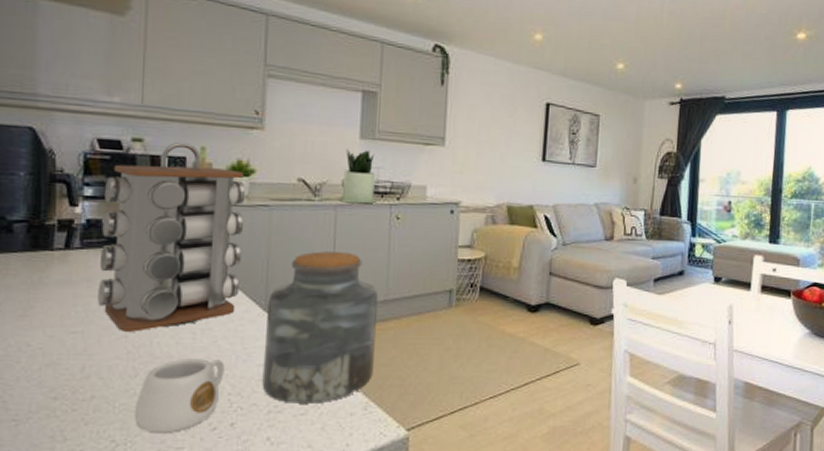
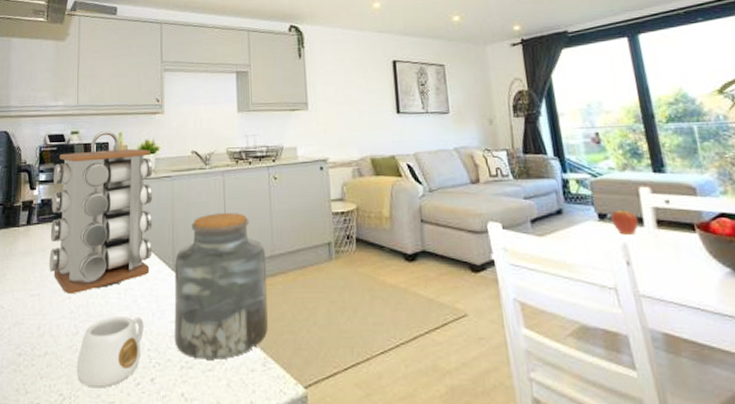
planter: present [338,149,377,204] -> none [224,121,256,169]
fruit: none [724,274,747,297] -> present [610,209,639,235]

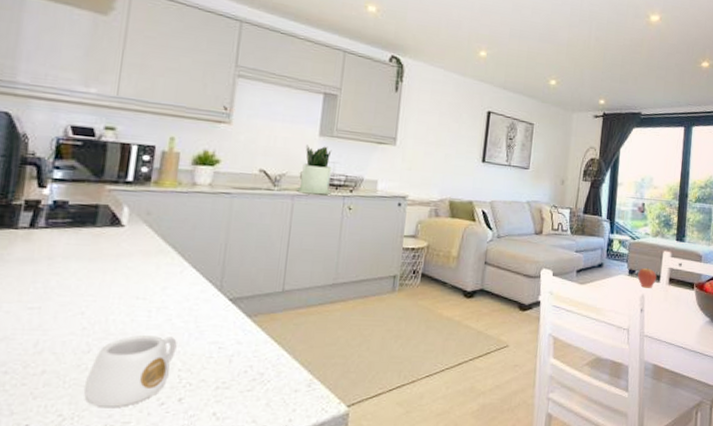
spice rack: present [49,131,153,293] -> none [57,132,210,309]
jar: present [174,213,269,359] -> none [212,237,328,380]
planter: none [224,121,256,169] -> present [296,144,332,195]

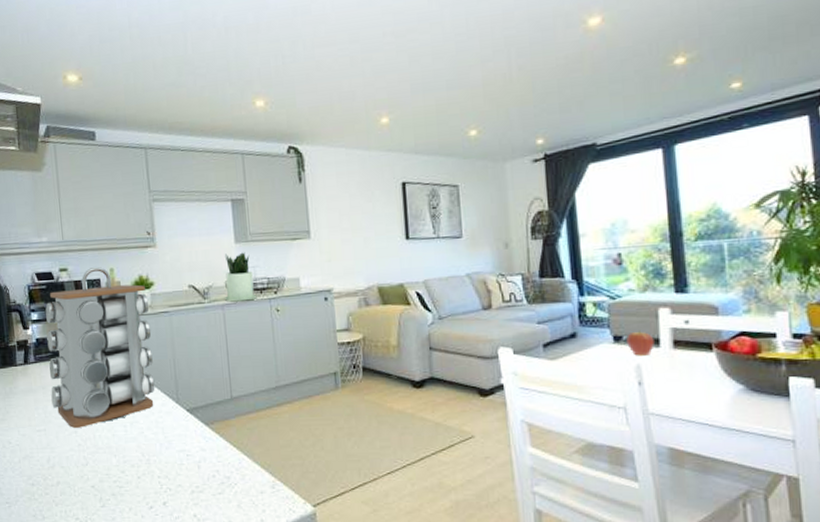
spice rack: none [57,132,210,309] -> present [45,267,155,428]
mug: present [83,335,177,409] -> none [89,447,153,512]

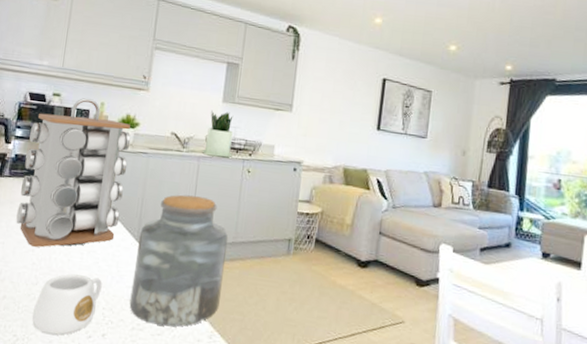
mug: none [89,447,153,512] -> present [32,274,102,336]
jar: none [178,346,276,484] -> present [129,194,229,327]
fruit: present [626,331,654,356] -> none [553,251,577,276]

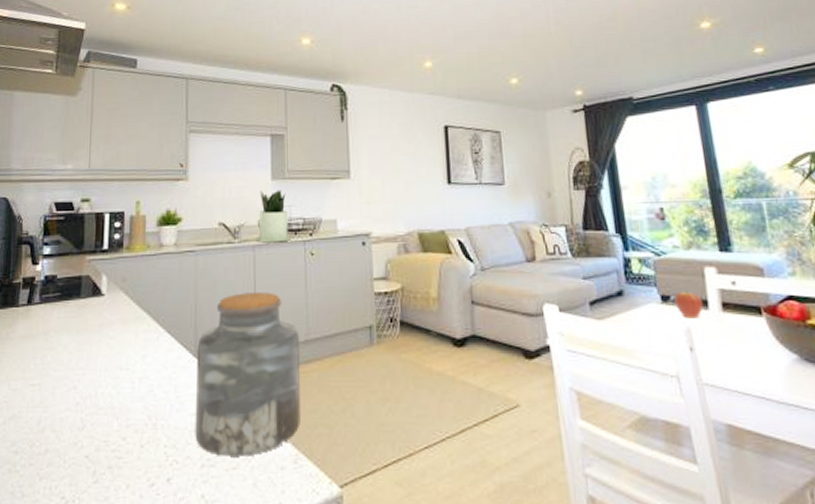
spice rack: present [16,98,131,248] -> none [52,199,174,383]
mug: present [32,274,102,336] -> none [81,409,160,490]
fruit: none [553,251,577,276] -> present [674,291,703,319]

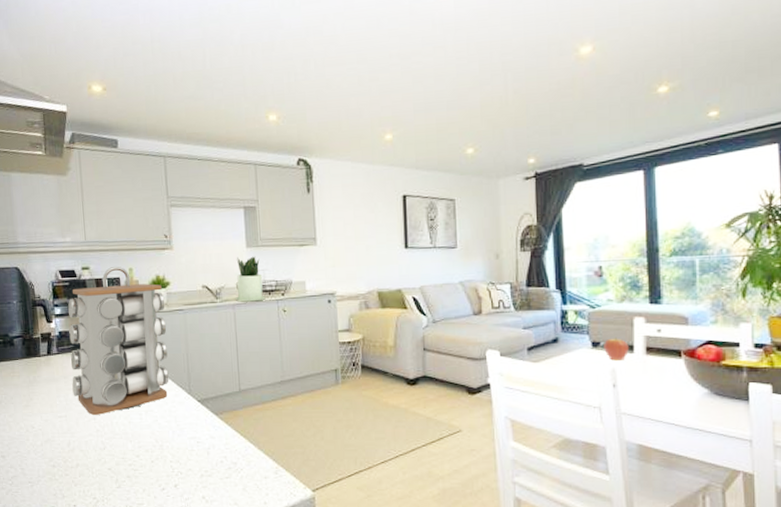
spice rack: none [52,199,174,383] -> present [68,267,169,415]
jar: present [195,292,302,456] -> none [191,343,280,469]

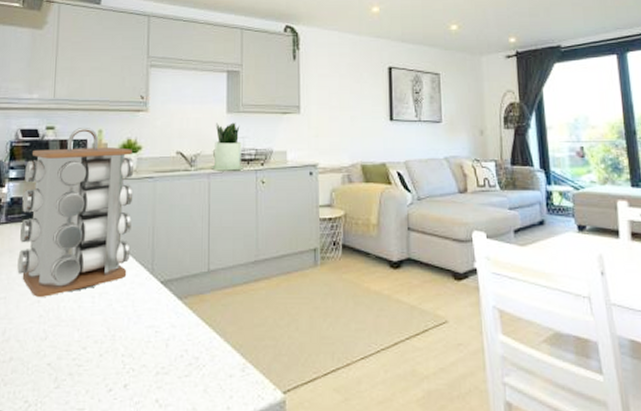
fruit: present [604,338,629,361] -> none [589,221,615,246]

